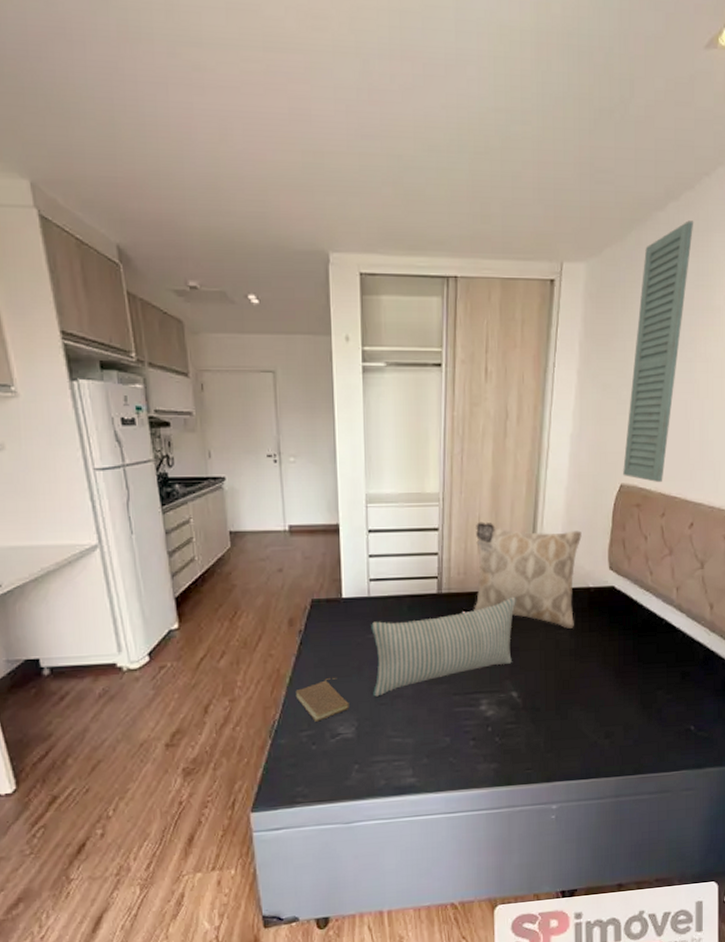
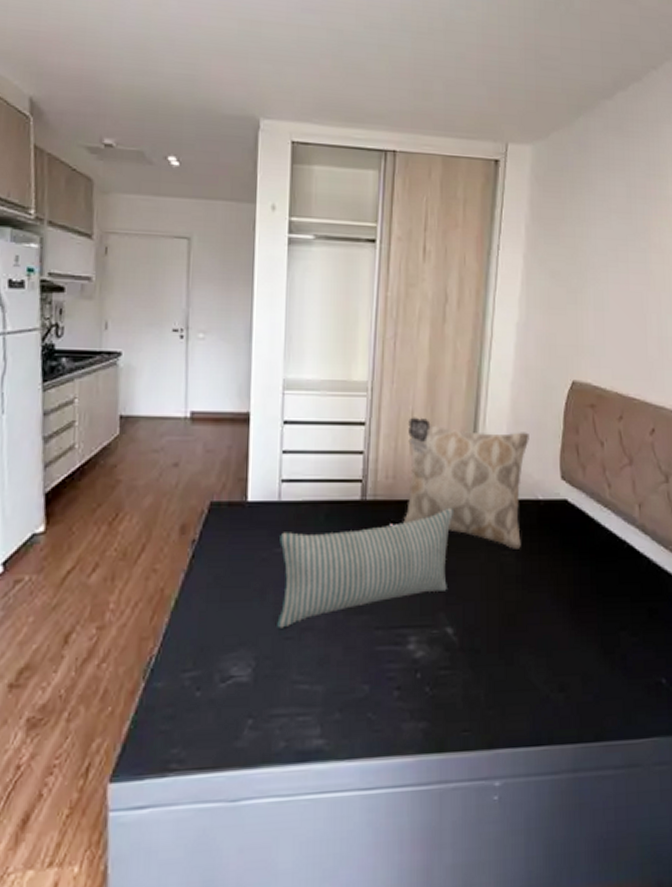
book: present [295,678,349,722] -> none [181,602,247,659]
wall art: present [623,220,694,482] -> none [575,110,643,380]

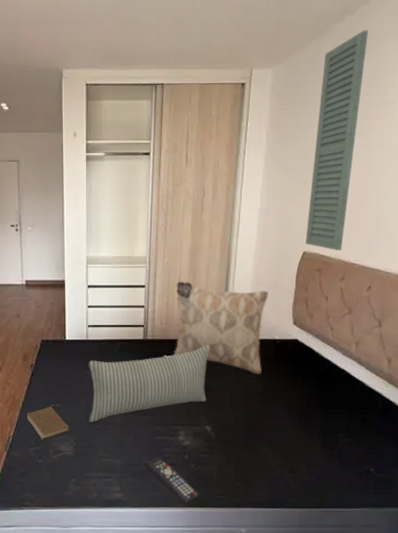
book: none [181,602,247,659] -> present [27,405,69,440]
remote control: none [357,676,436,748] -> present [144,456,199,503]
wall art: none [575,110,643,380] -> present [306,30,369,250]

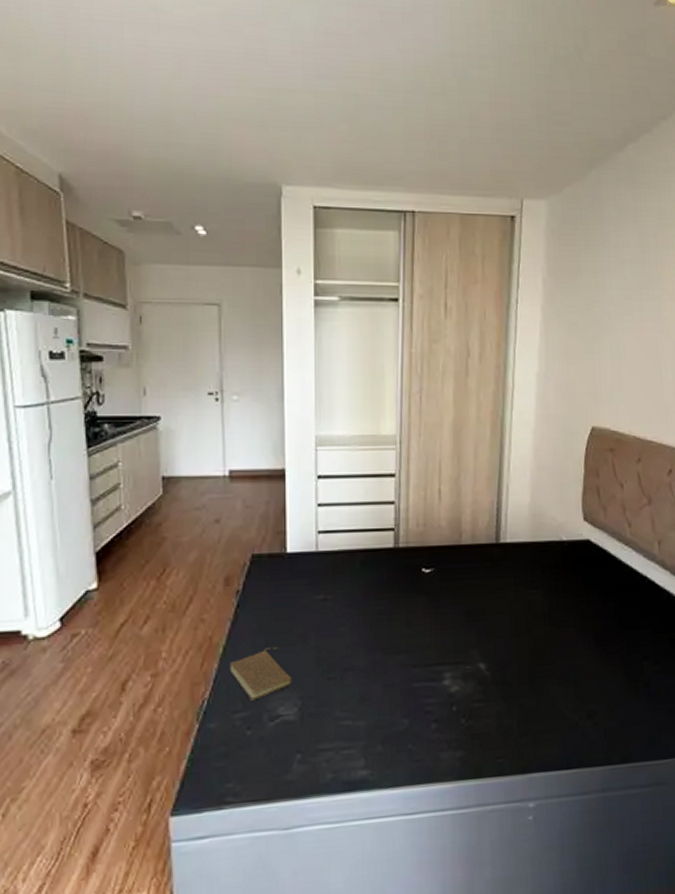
pillow: present [88,346,210,422] -> none [319,553,482,670]
remote control: present [144,456,199,503] -> none [397,710,473,775]
decorative pillow: present [174,281,268,374] -> none [435,467,552,588]
wall art: present [306,30,369,250] -> none [593,161,654,425]

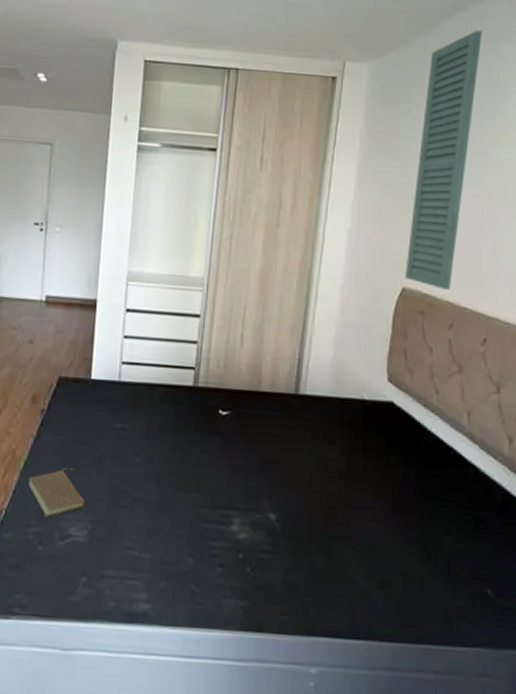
wall art: none [593,161,654,425] -> present [405,30,483,290]

